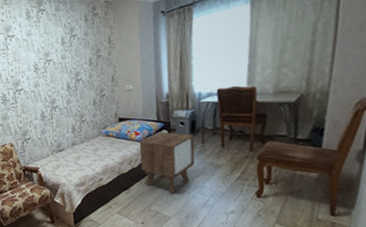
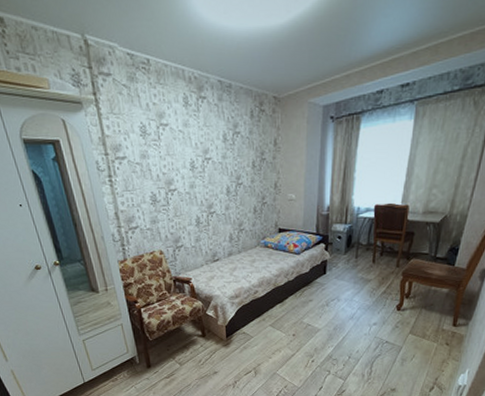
nightstand: present [139,131,195,194] -> none [297,244,349,307]

